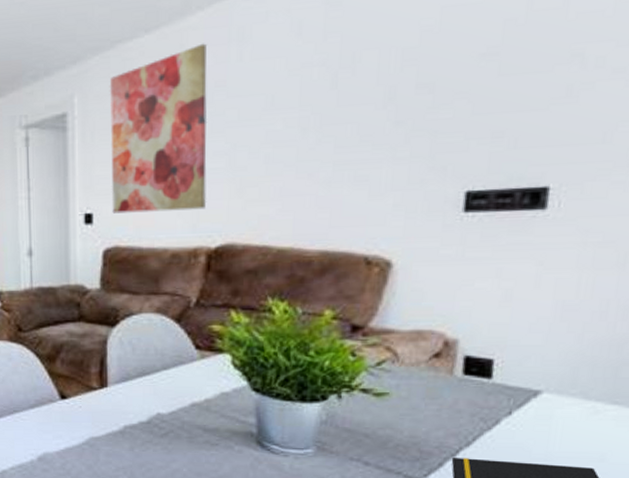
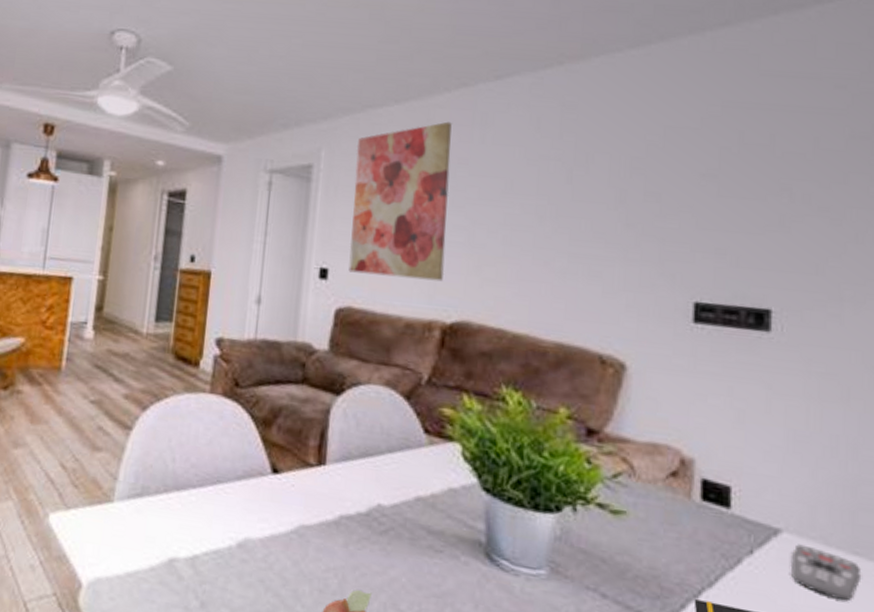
remote control: none [548,401,618,444] -> present [790,544,860,602]

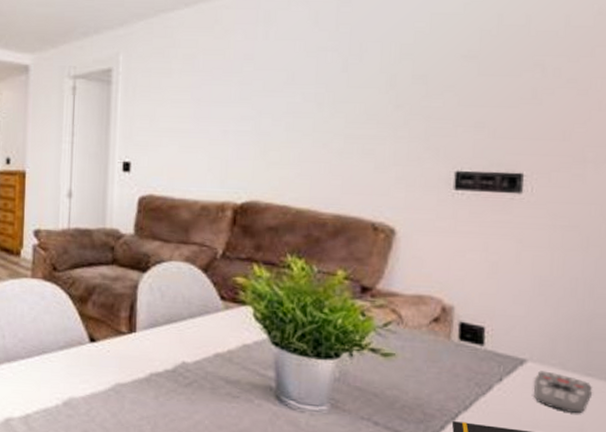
wall art: present [348,121,452,282] -> none [148,21,238,167]

